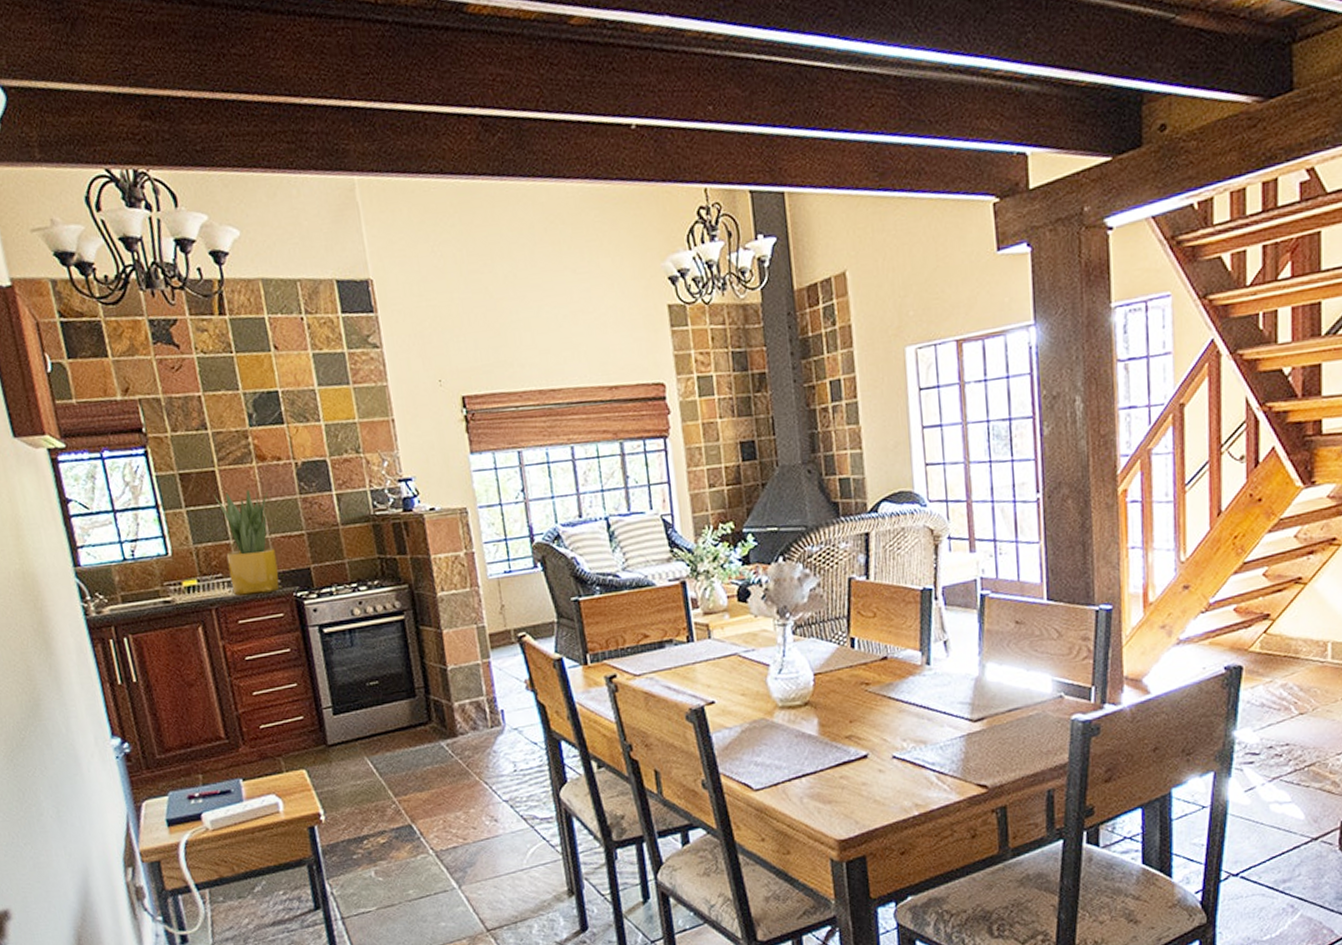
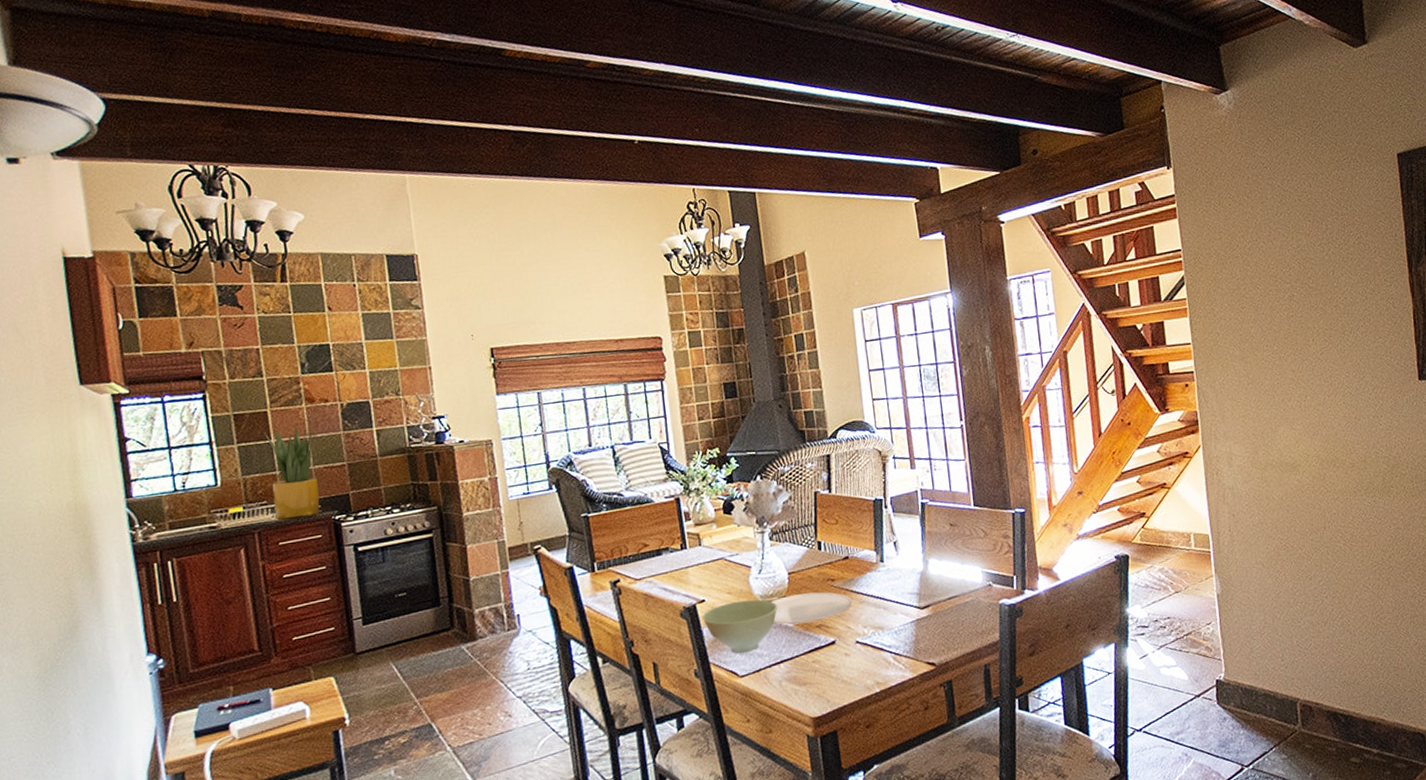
bowl: none [712,703,801,765] -> present [702,599,778,654]
plate: none [793,697,890,734] -> present [771,592,853,625]

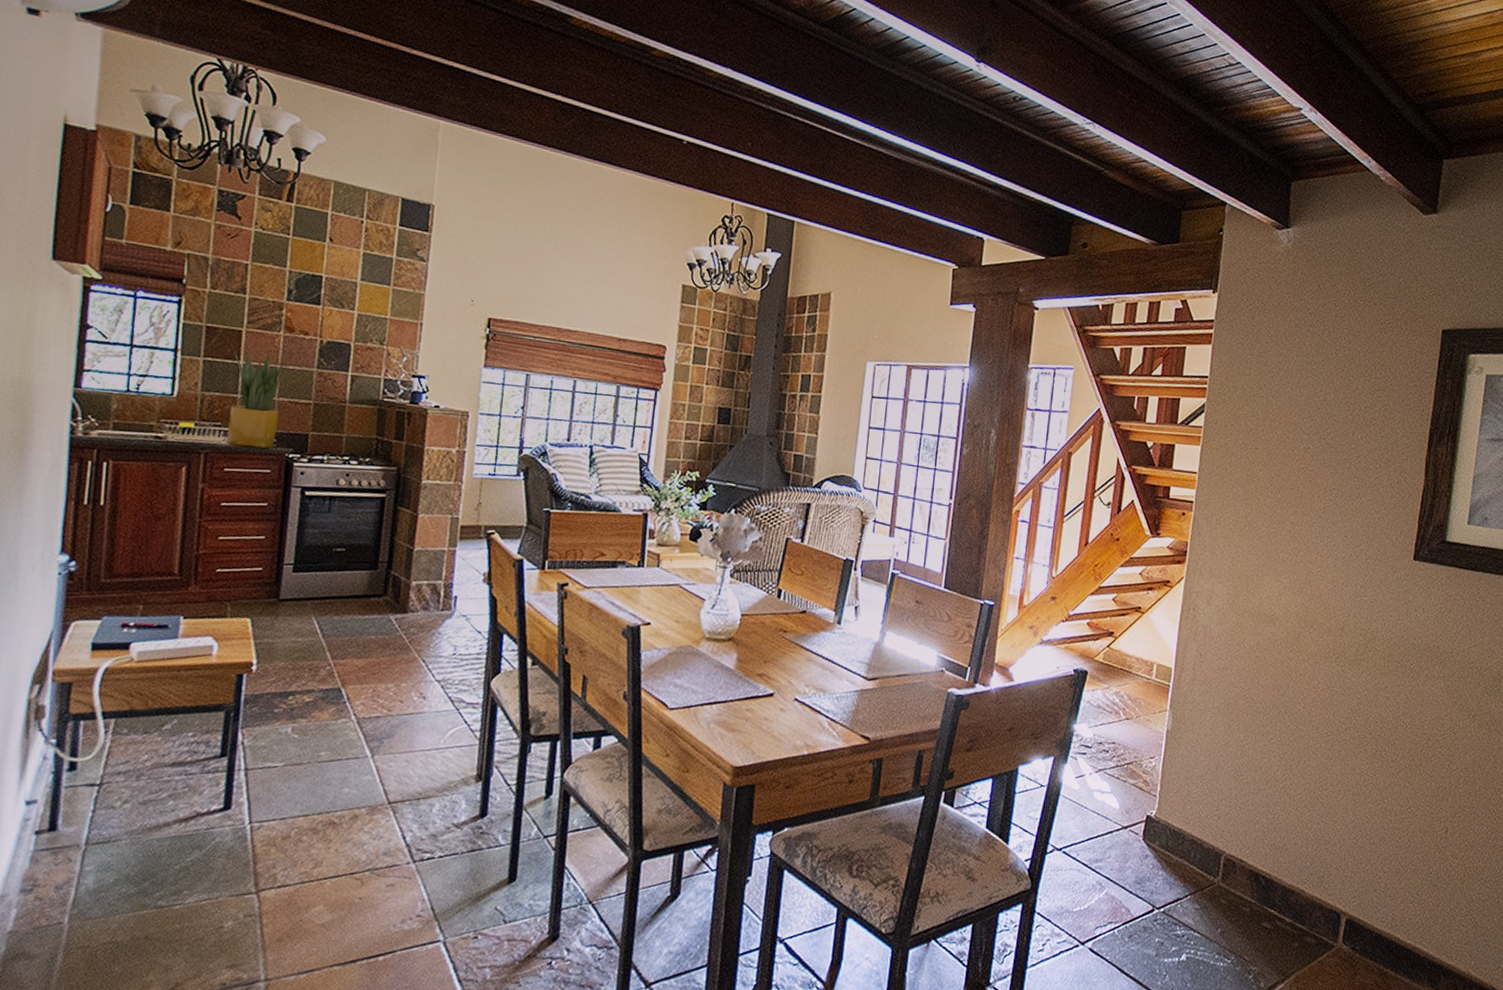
bowl: present [702,599,778,654] -> none [644,631,724,686]
plate: present [771,592,853,625] -> none [716,637,800,670]

